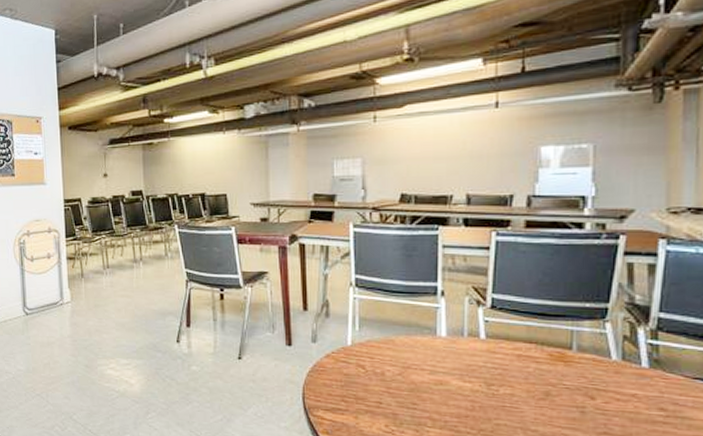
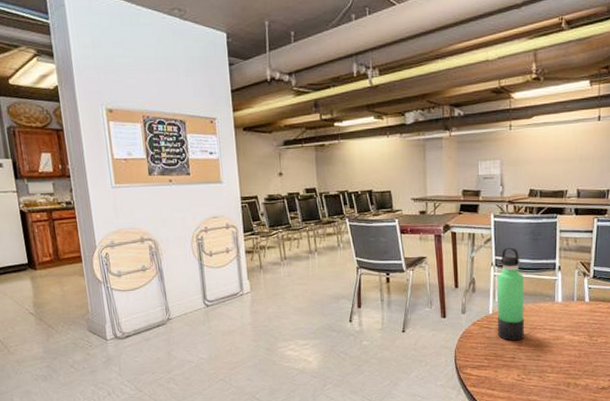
thermos bottle: none [359,264,394,382] -> present [498,247,524,341]

